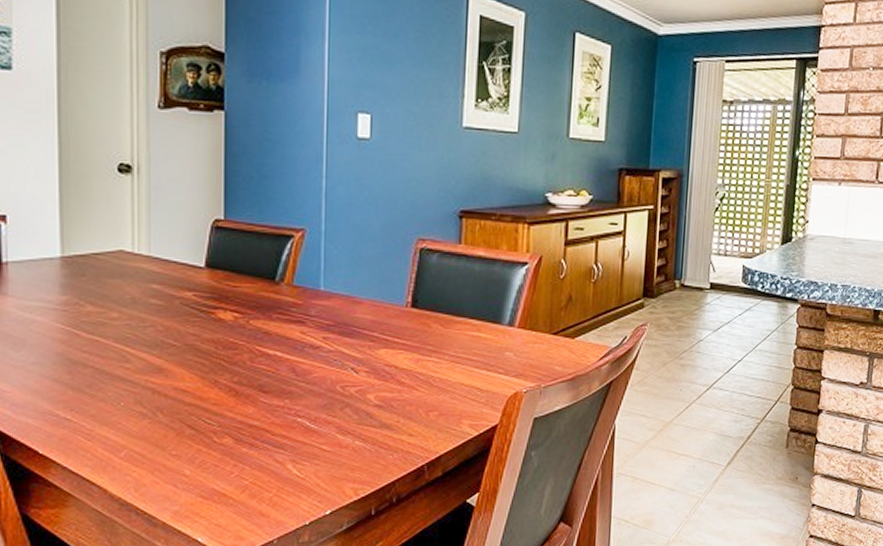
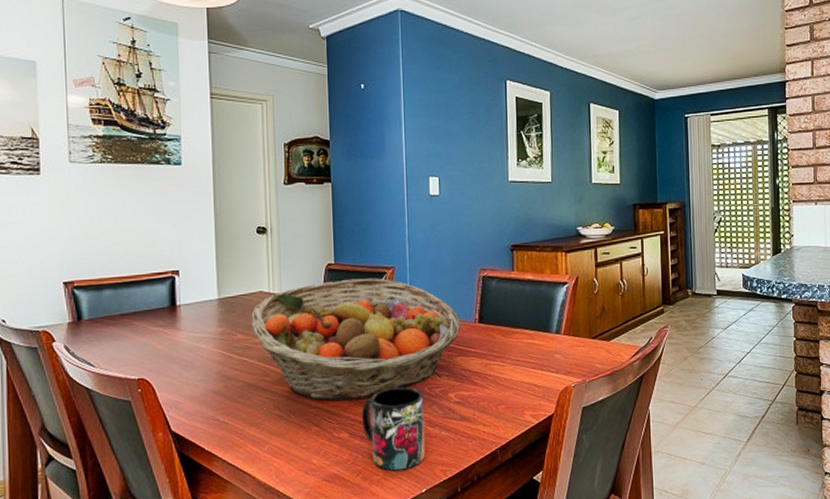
fruit basket: none [107,241,388,398] -> present [251,278,461,401]
mug: none [251,383,335,487] -> present [361,386,426,471]

